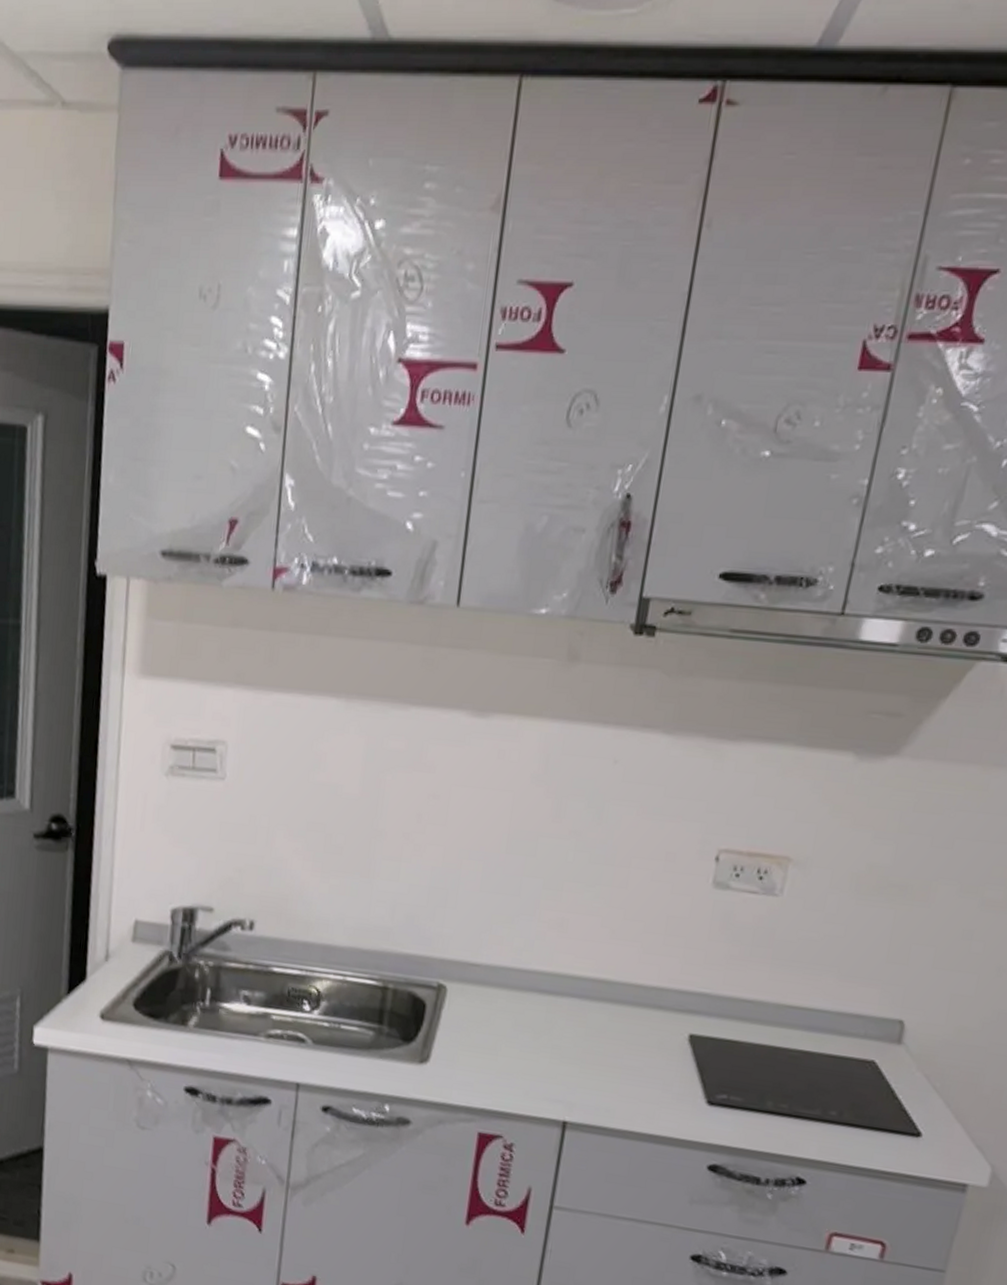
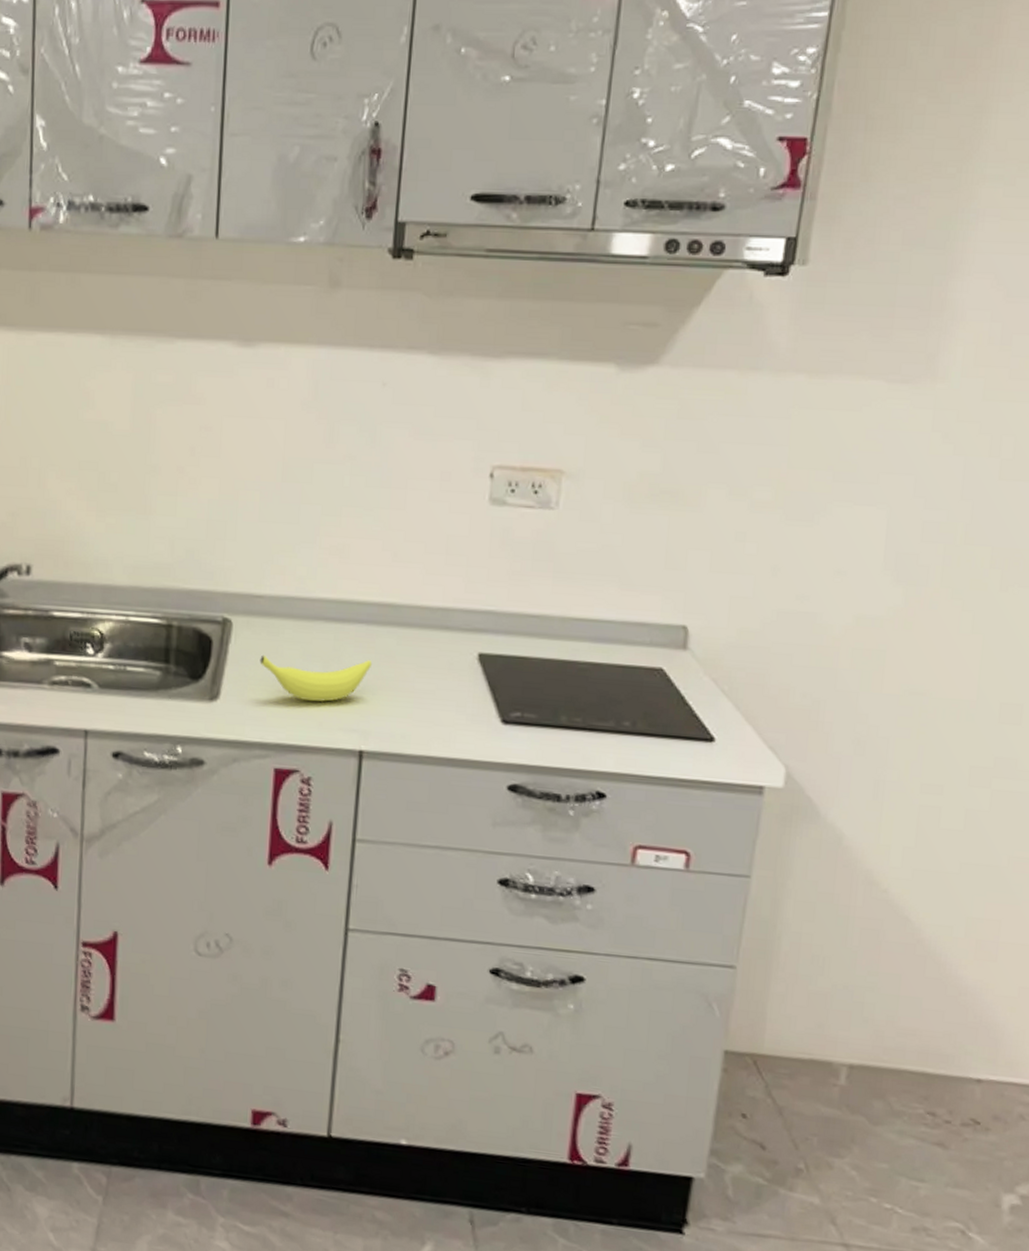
banana: none [471,1022,583,1072] -> present [259,655,373,702]

